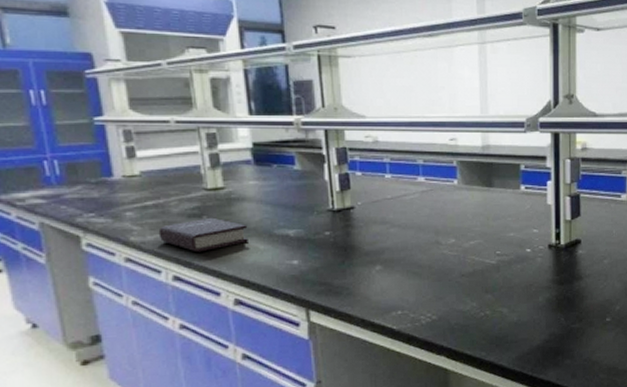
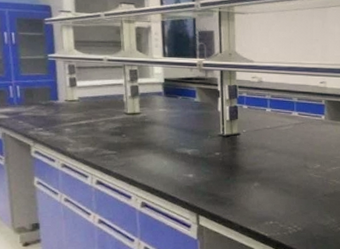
book: present [158,217,248,252] -> none [88,136,156,163]

